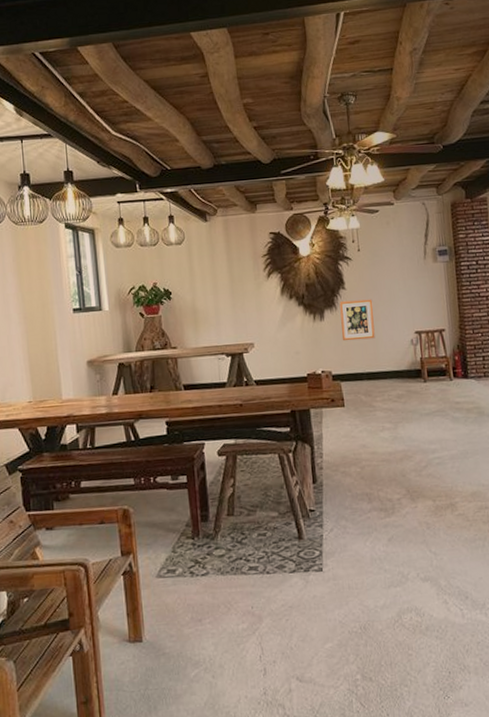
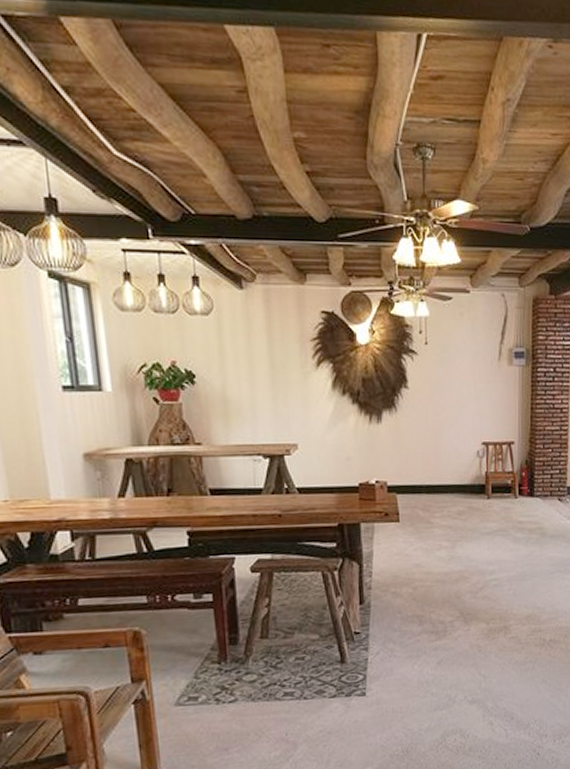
wall art: present [339,299,375,341] -> none [400,402,439,449]

